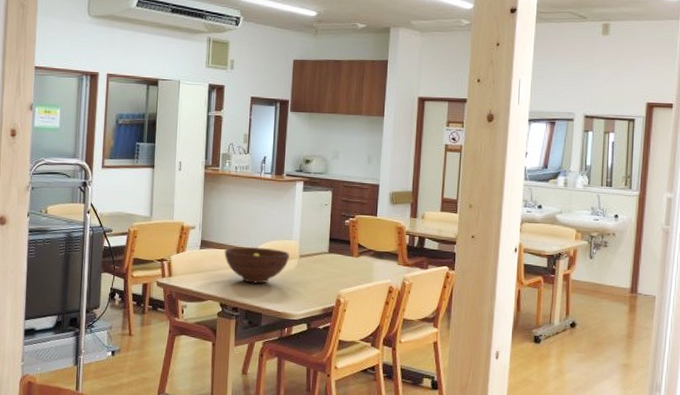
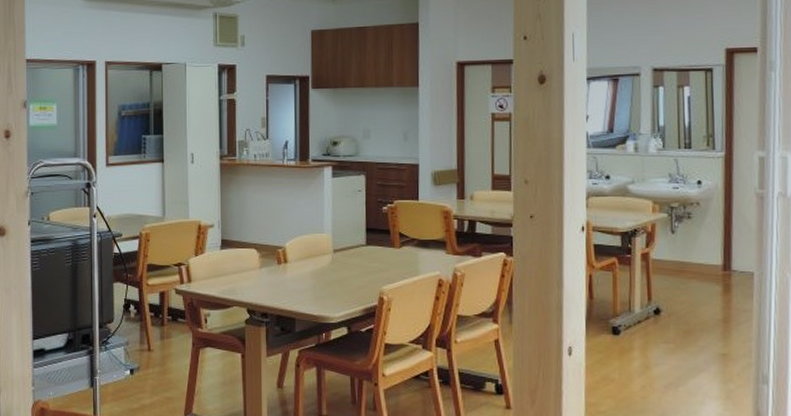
fruit bowl: present [224,246,289,284] -> none [248,243,322,285]

